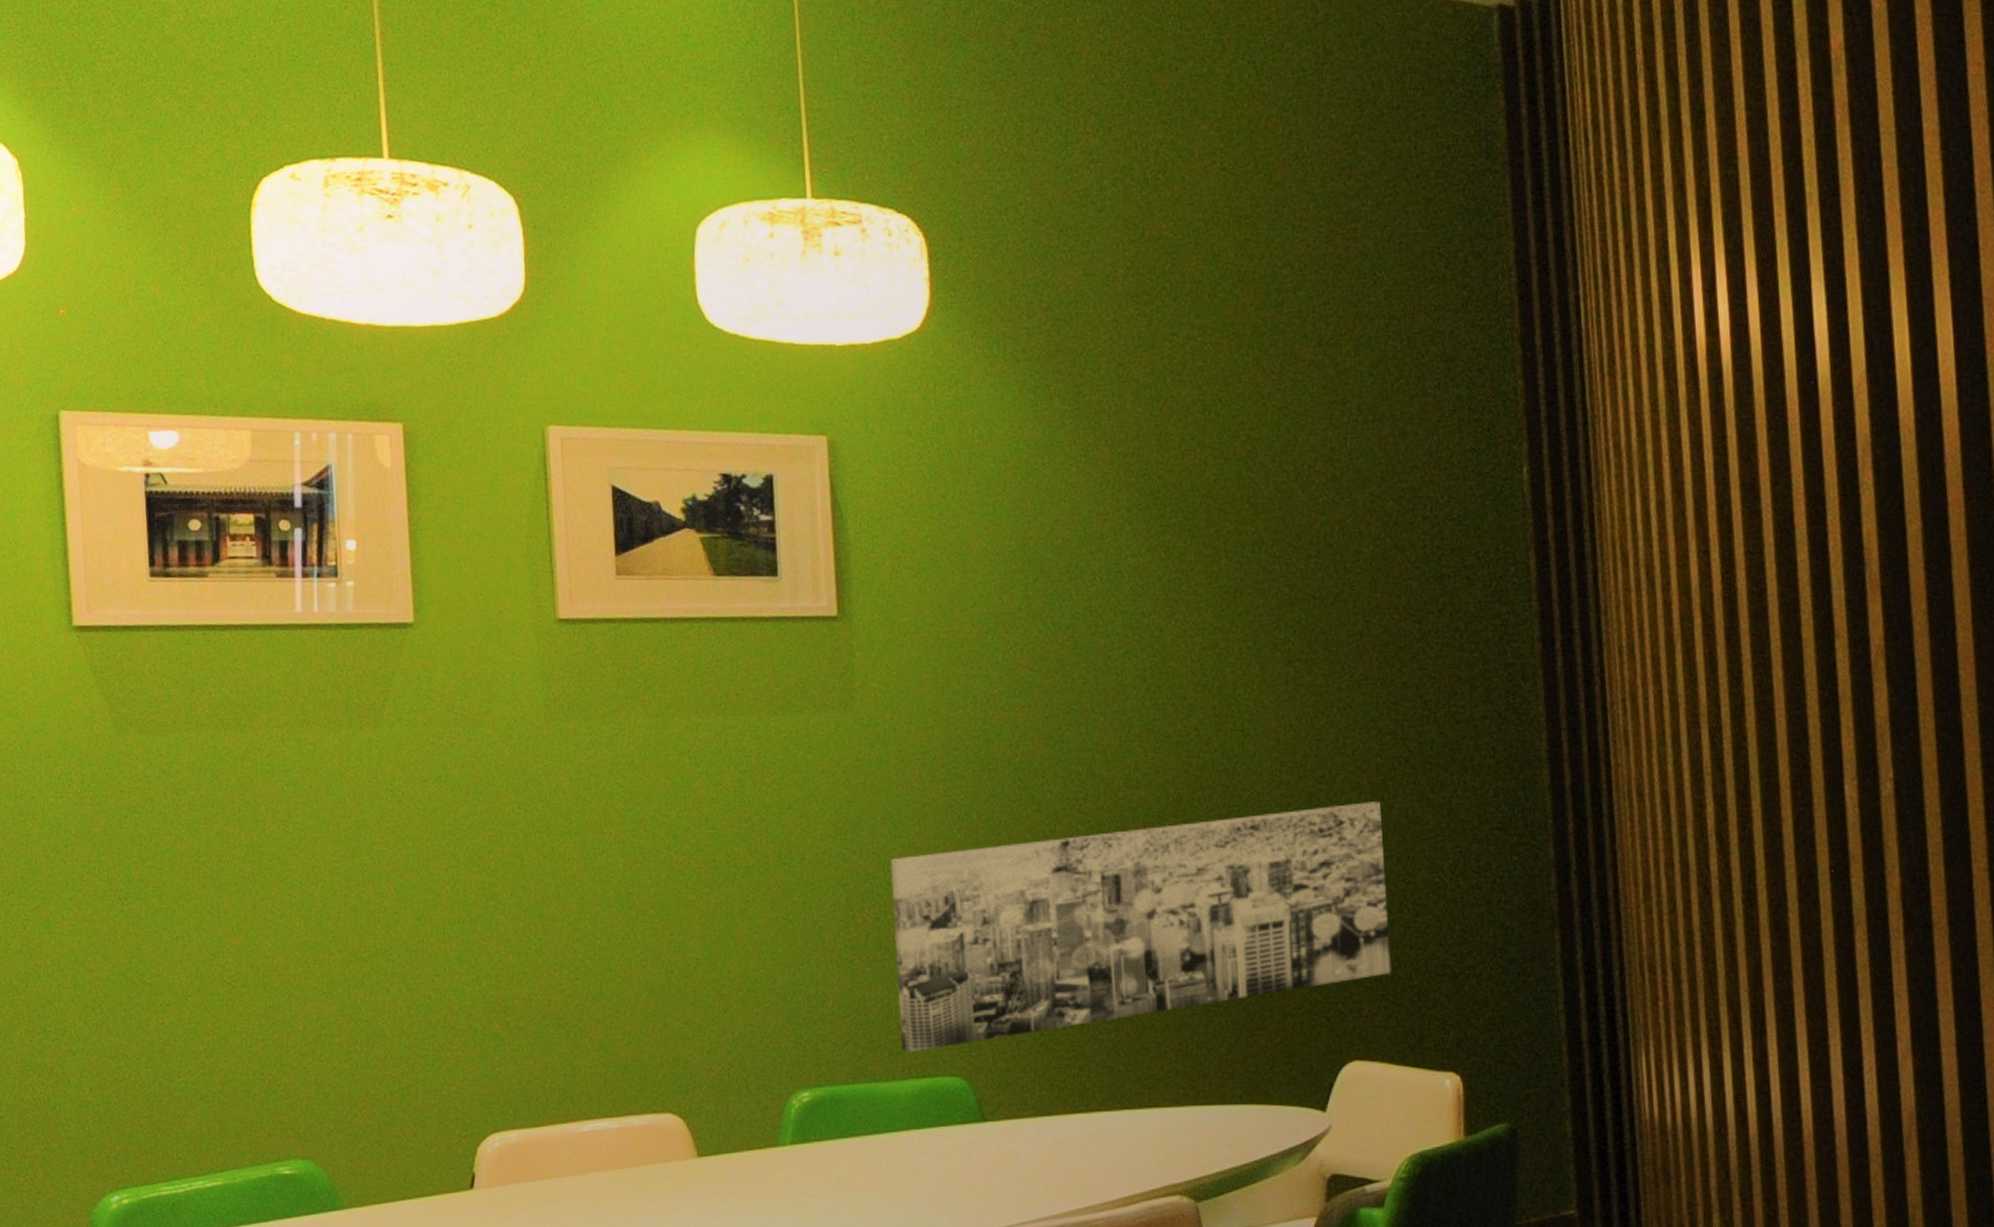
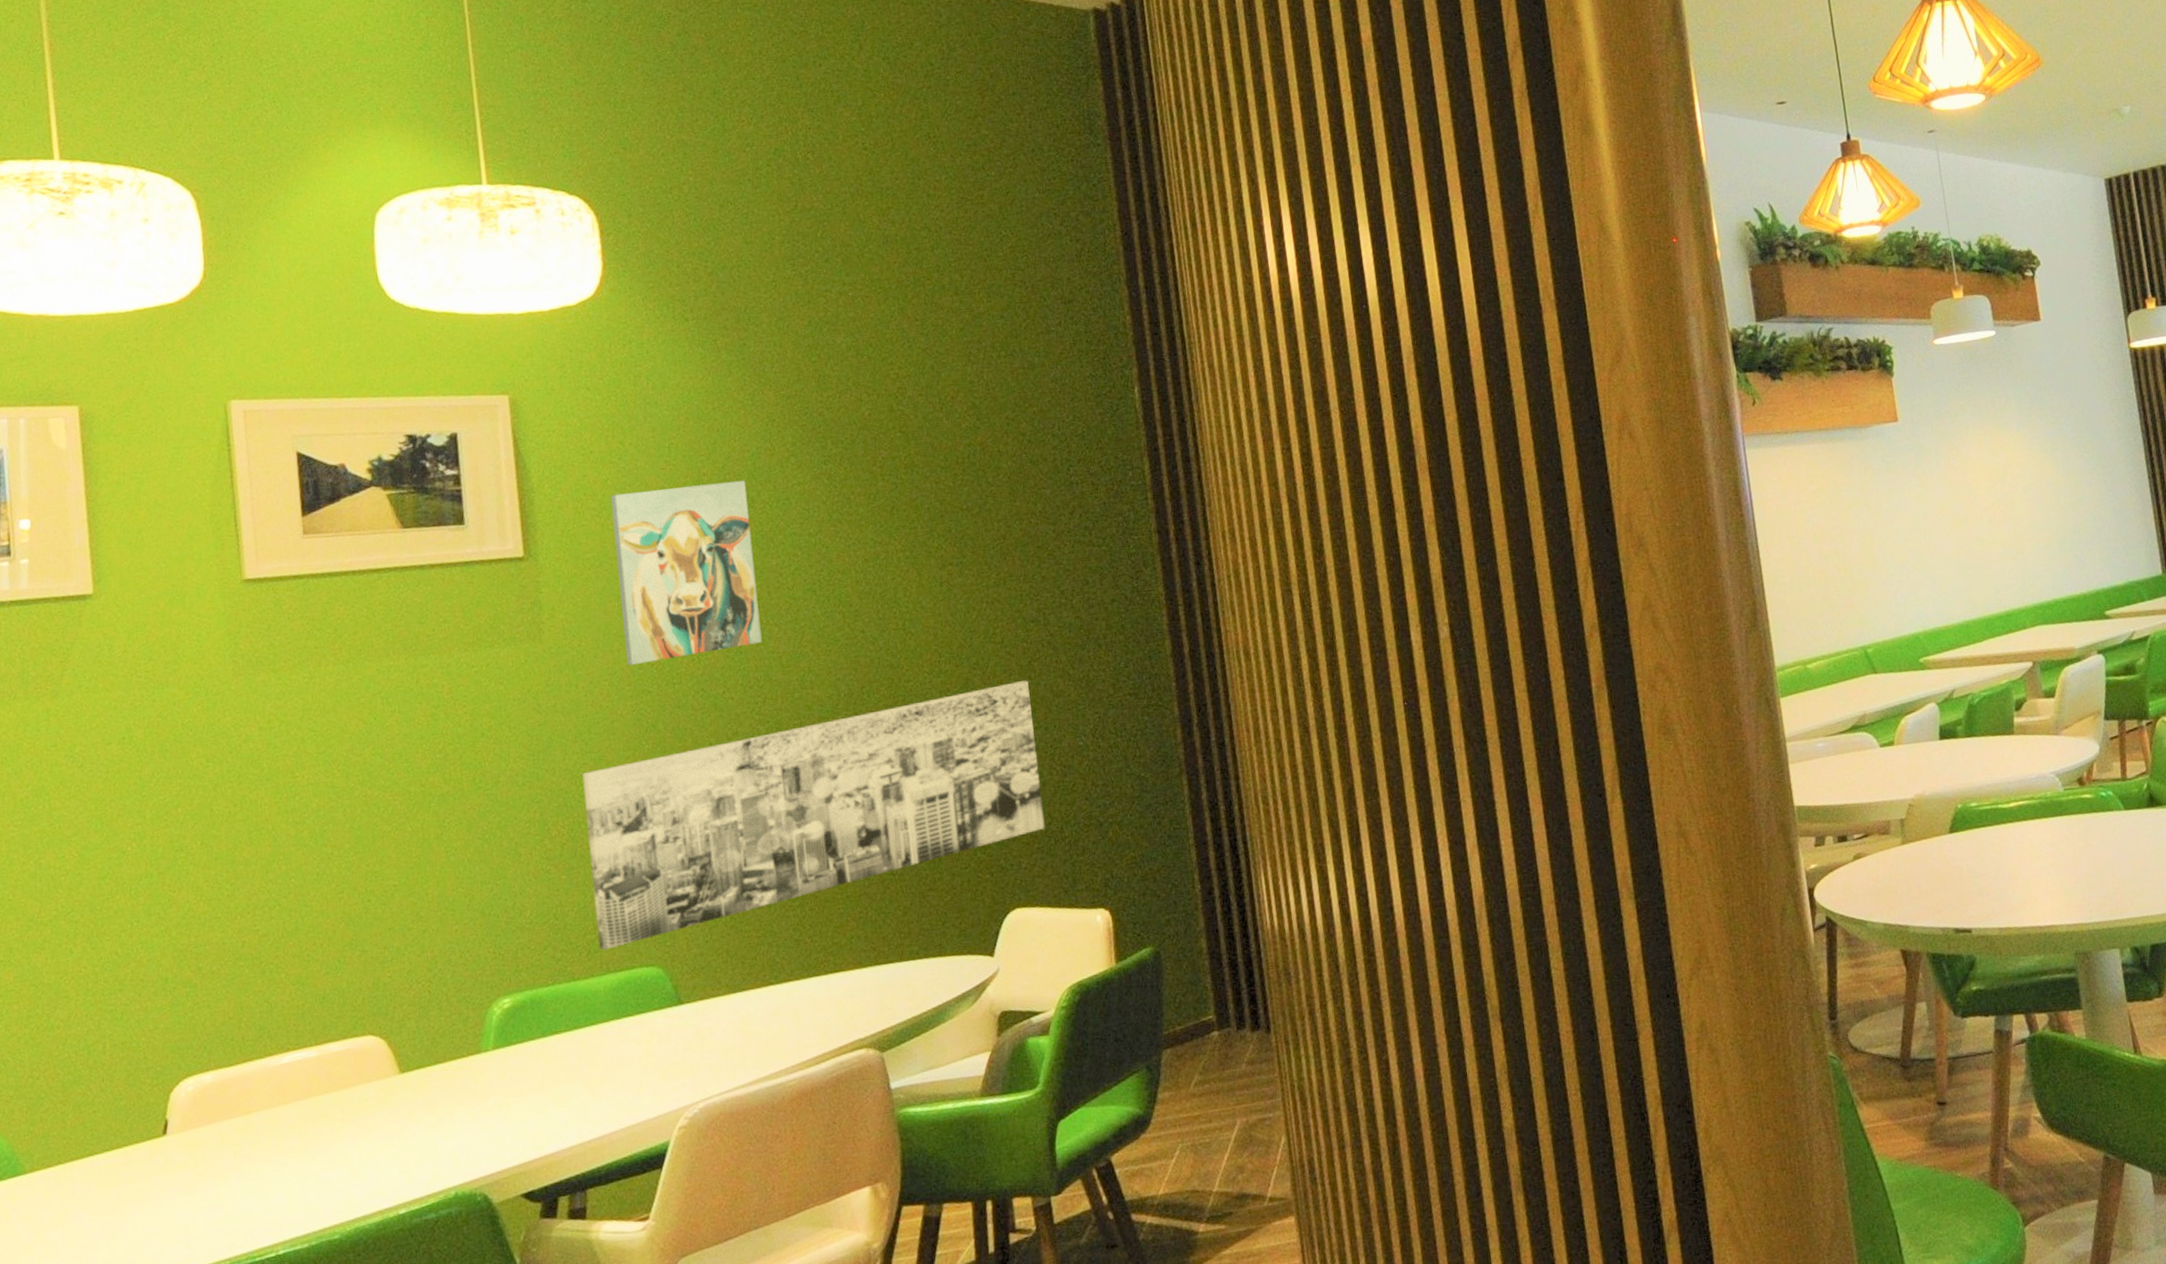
wall art: none [929,547,1086,745] -> present [610,480,762,665]

